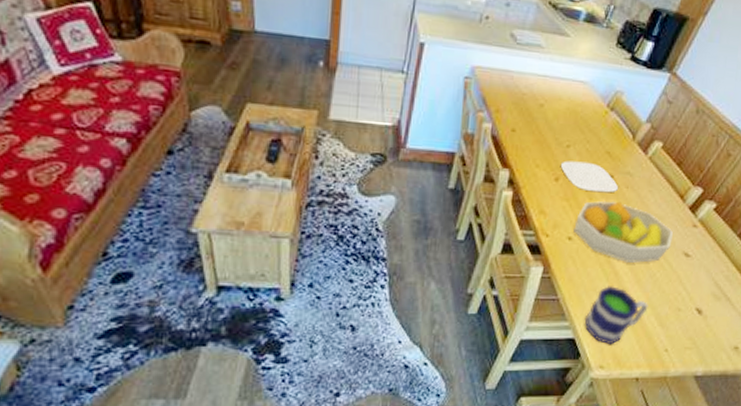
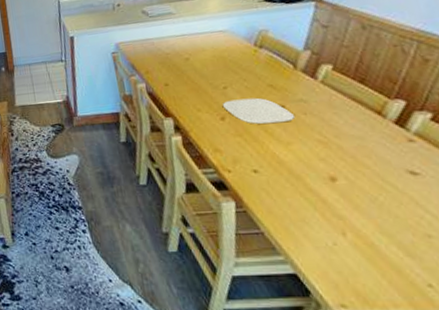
fruit bowl: present [573,200,673,263] -> none [256,128,386,189]
mug: present [584,286,648,345] -> none [301,215,382,281]

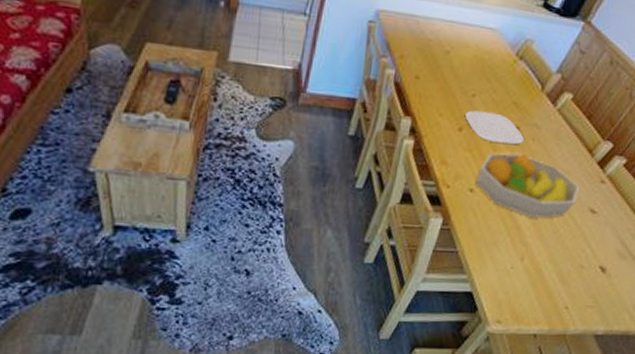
fruit bowl: none [256,128,386,189] -> present [475,152,580,218]

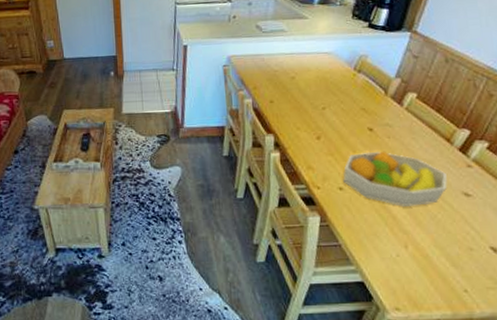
plate: present [464,110,524,145] -> none [319,119,380,146]

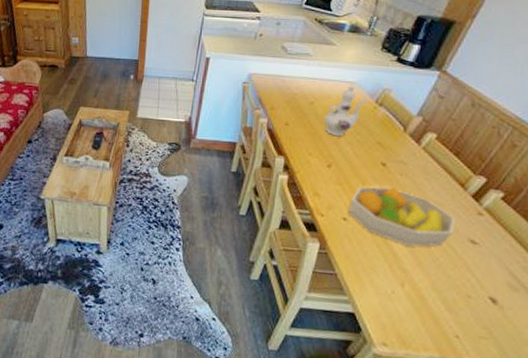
ewer: none [307,56,348,108] -> present [324,85,369,137]

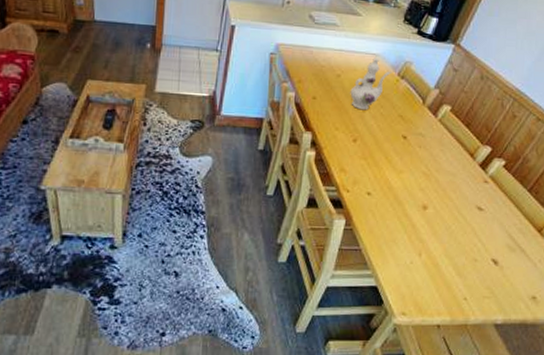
fruit bowl: present [348,186,455,247] -> none [372,159,465,216]

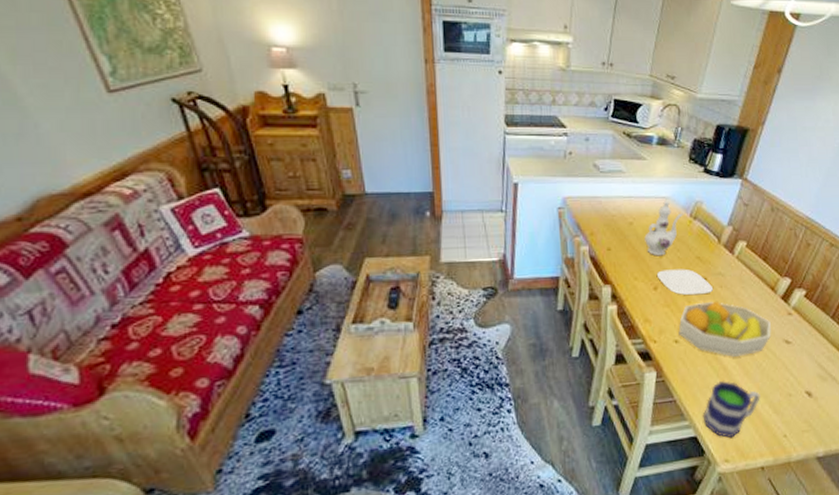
plate: none [357,124,411,152] -> present [656,268,713,296]
fruit bowl: none [372,159,465,216] -> present [678,301,771,357]
mug: none [385,237,445,293] -> present [702,381,760,438]

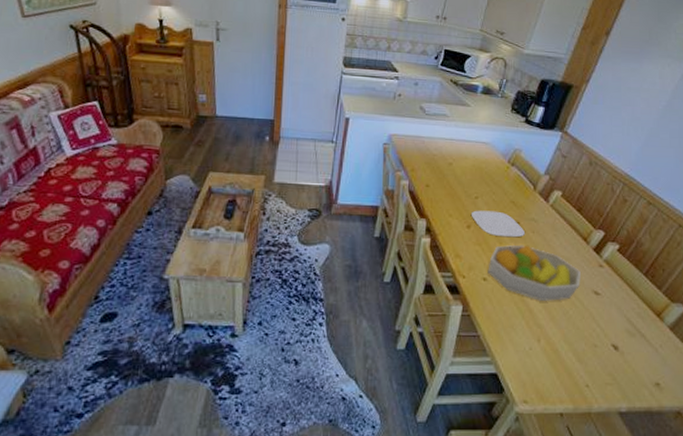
ewer: present [644,201,684,256] -> none [462,146,503,197]
mug: present [702,381,760,438] -> none [505,323,565,380]

